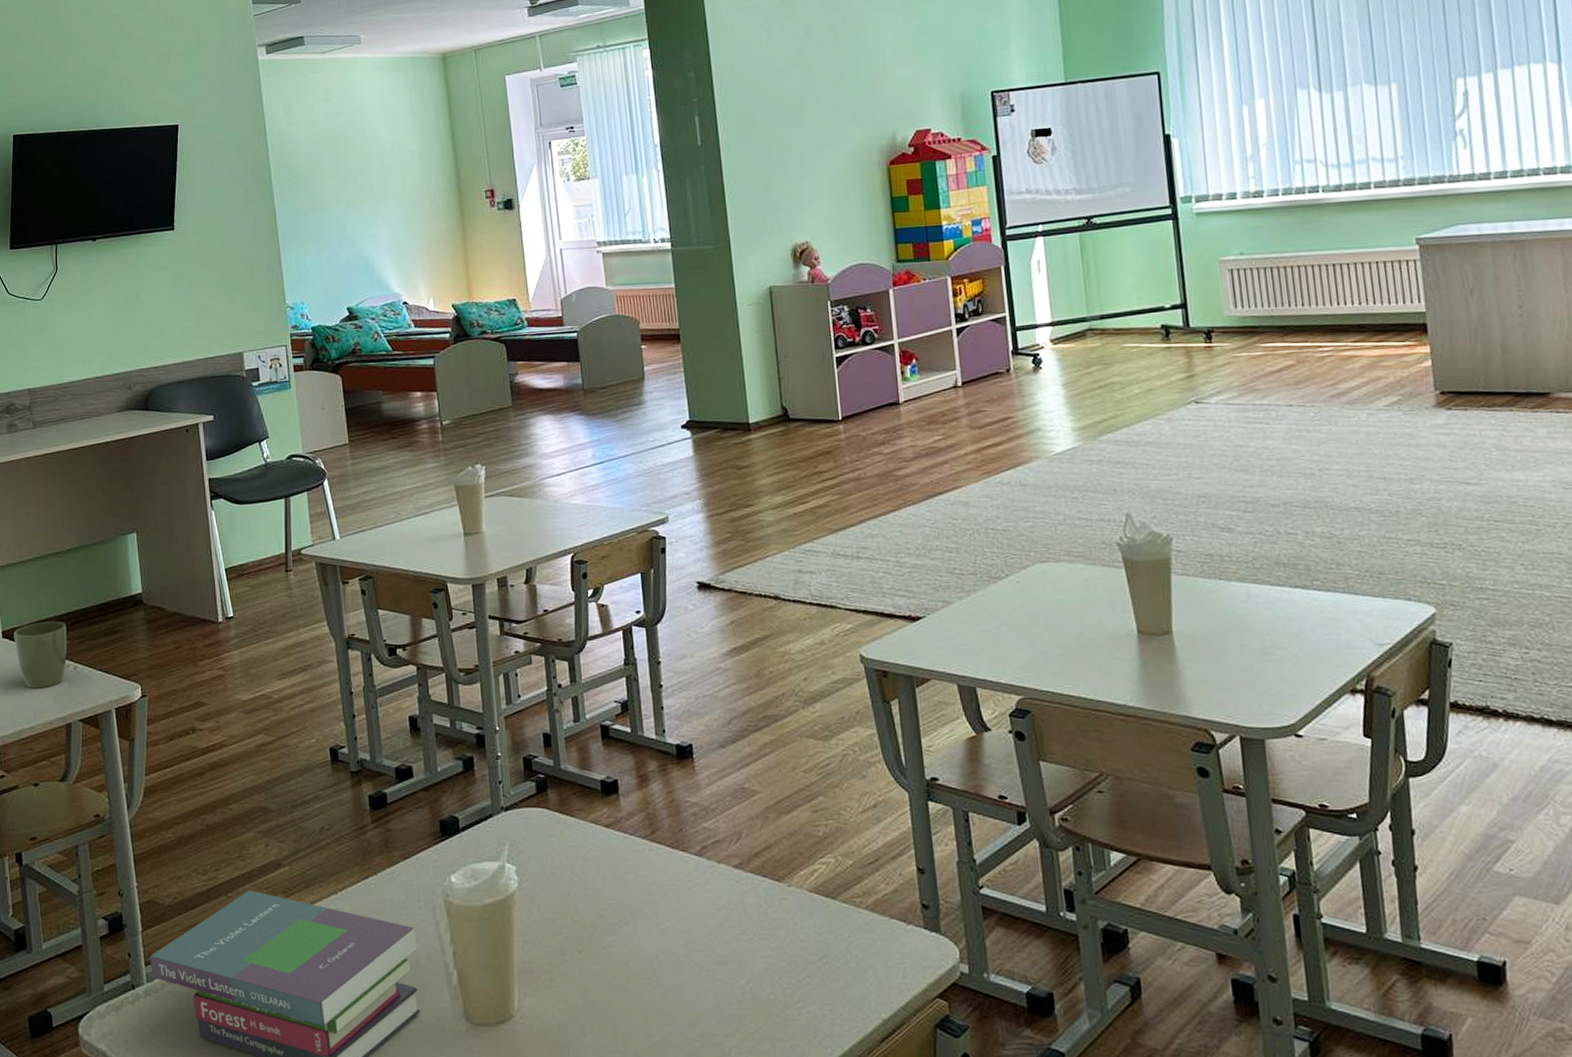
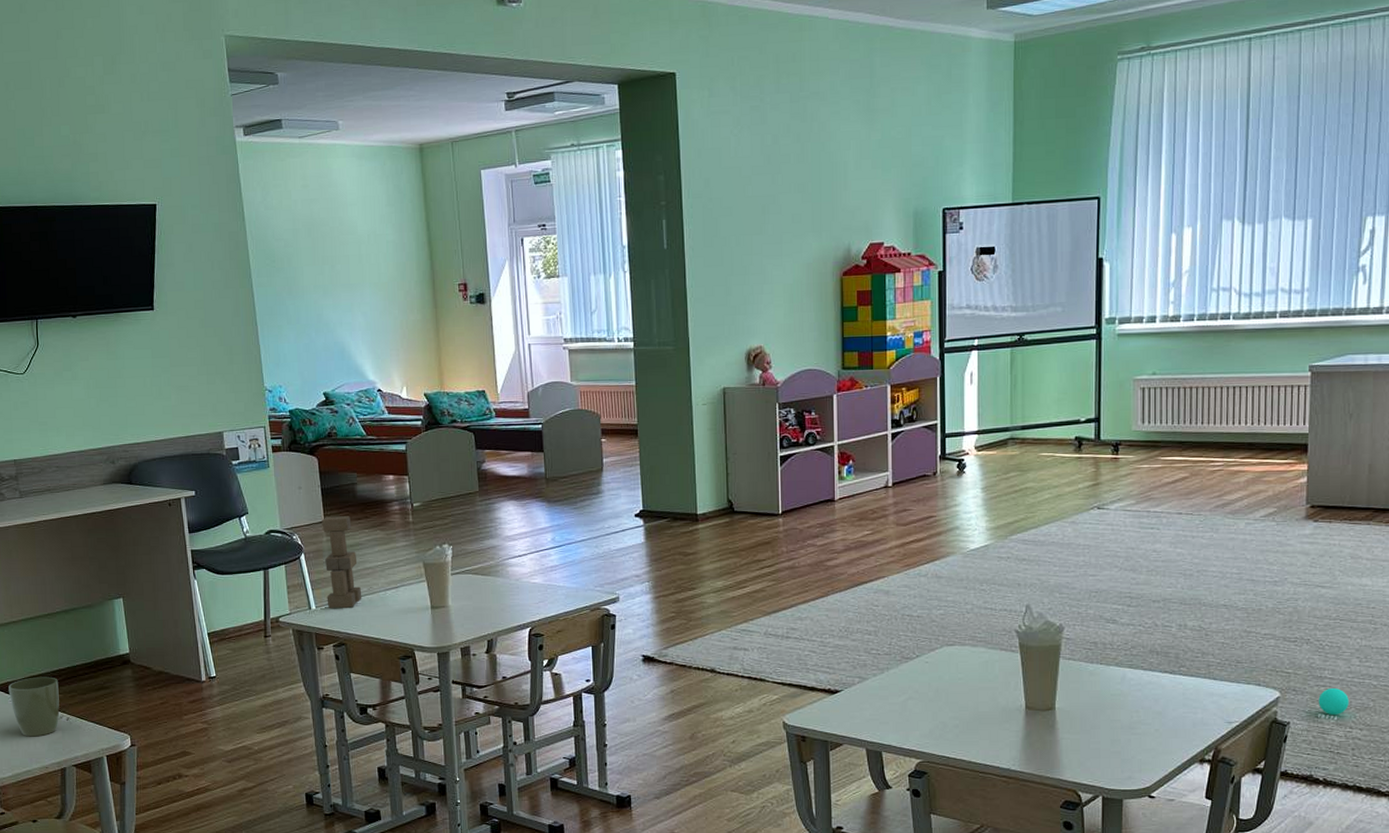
toy blocks: none [346,437,390,538] -> present [321,516,362,608]
ball: none [1482,601,1520,640] -> present [1318,688,1349,721]

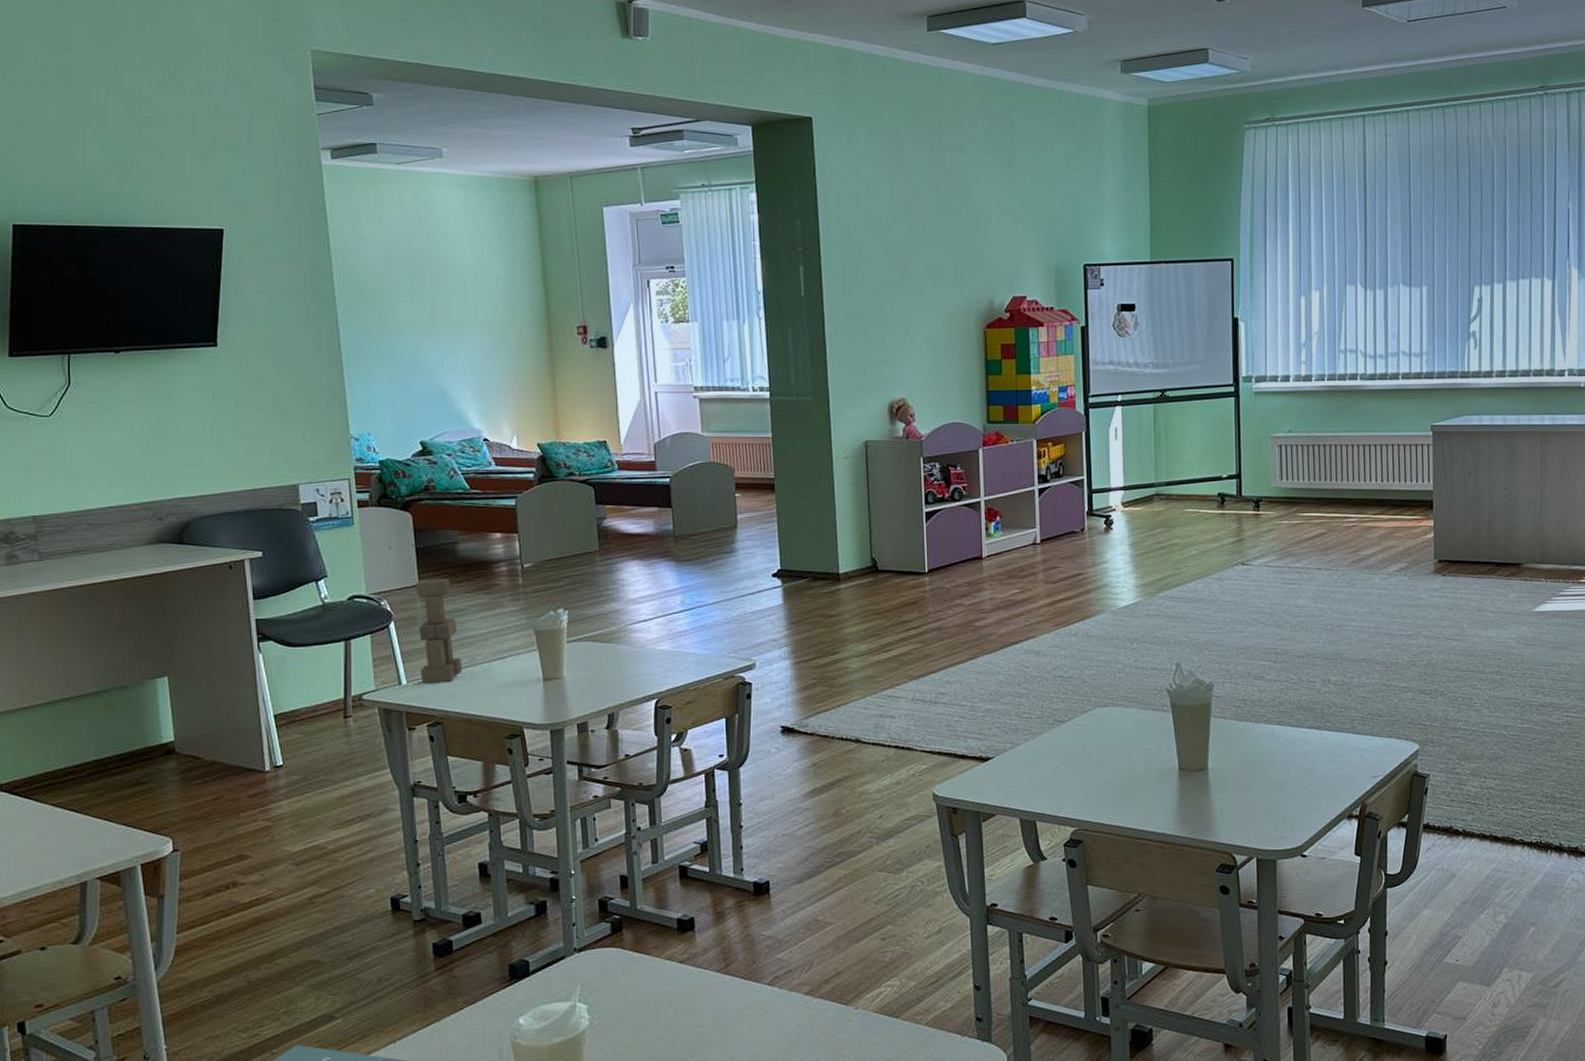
cup: present [8,676,60,737] -> none [15,772,81,846]
ball: present [1318,688,1349,721] -> none [1454,739,1482,771]

